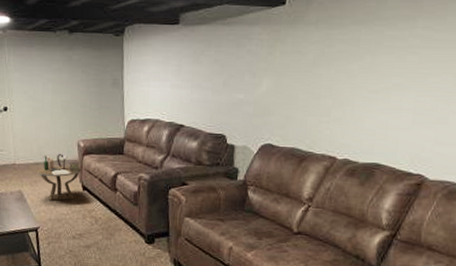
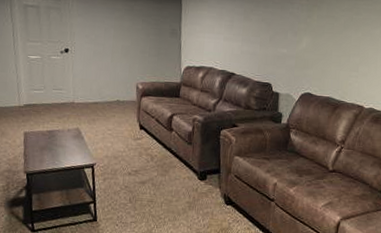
side table: present [36,153,81,201] -> none [95,94,139,139]

